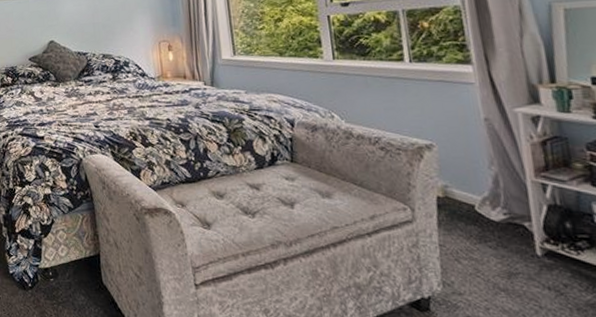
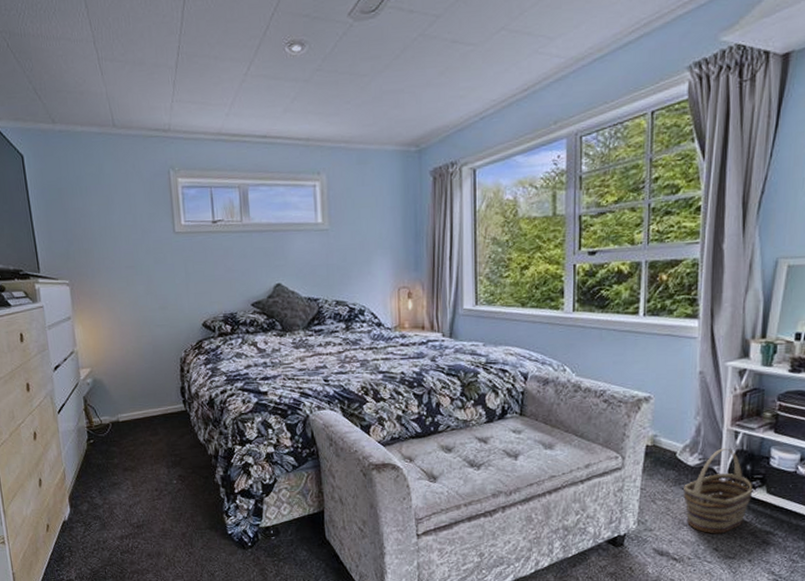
basket: none [491,202,581,304] -> present [683,448,753,534]

